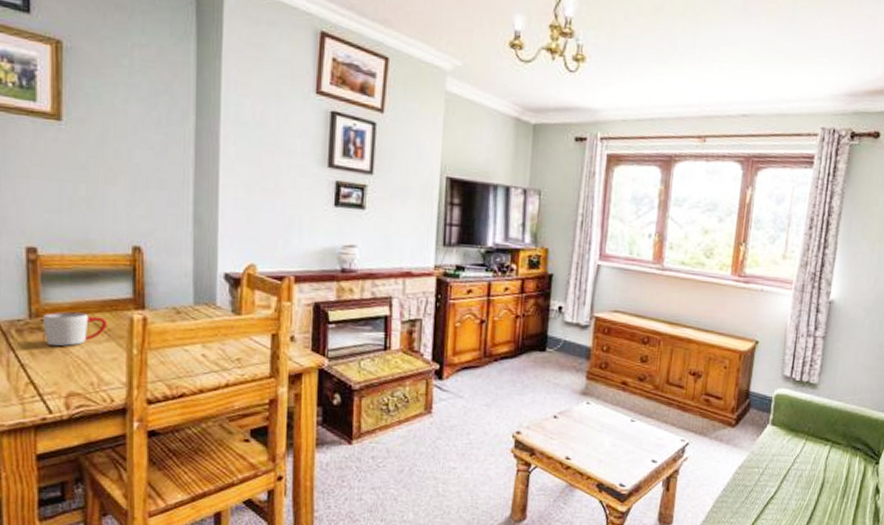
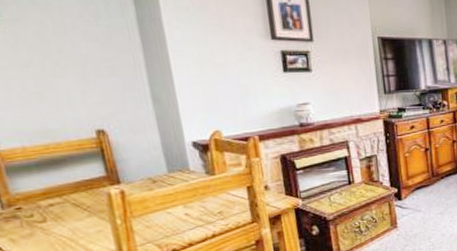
mug: present [43,311,108,346] -> none [16,196,86,230]

